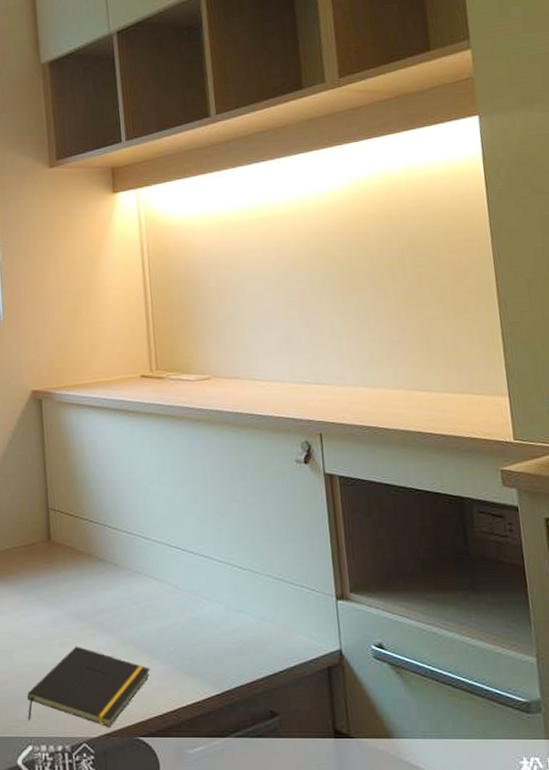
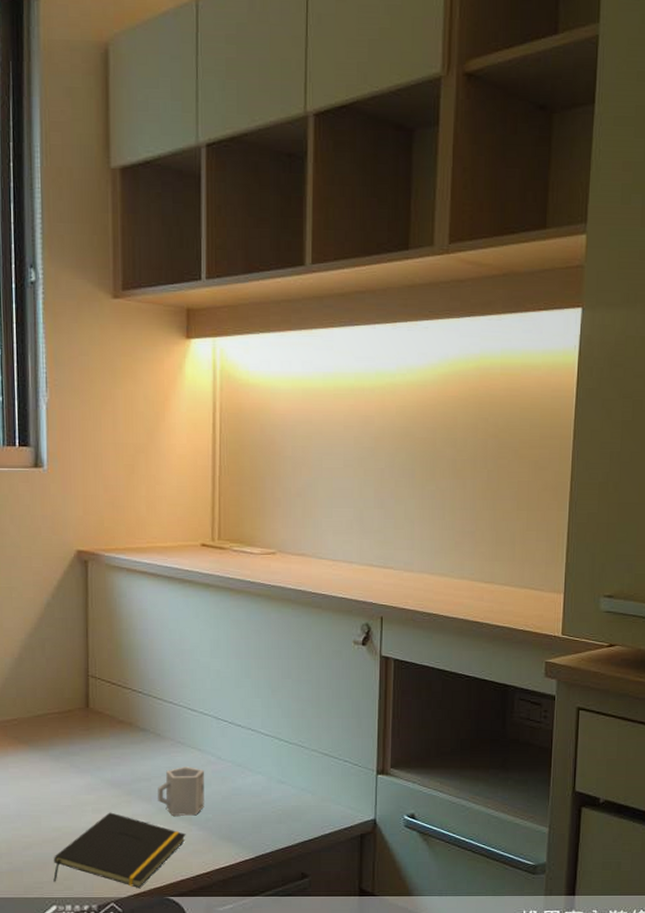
cup: none [119,597,166,649] -> present [158,767,204,816]

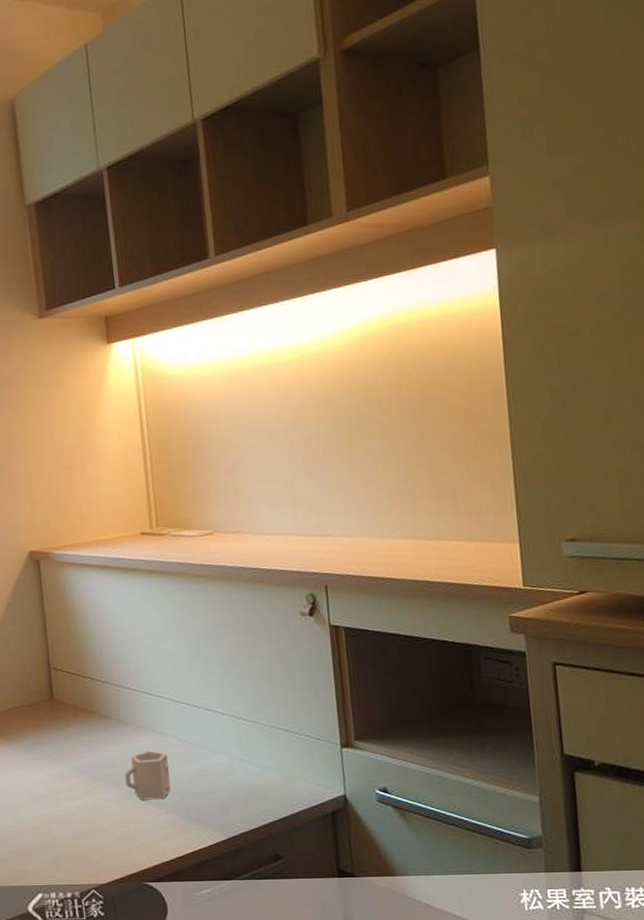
notepad: present [53,812,186,888] -> none [35,799,156,874]

